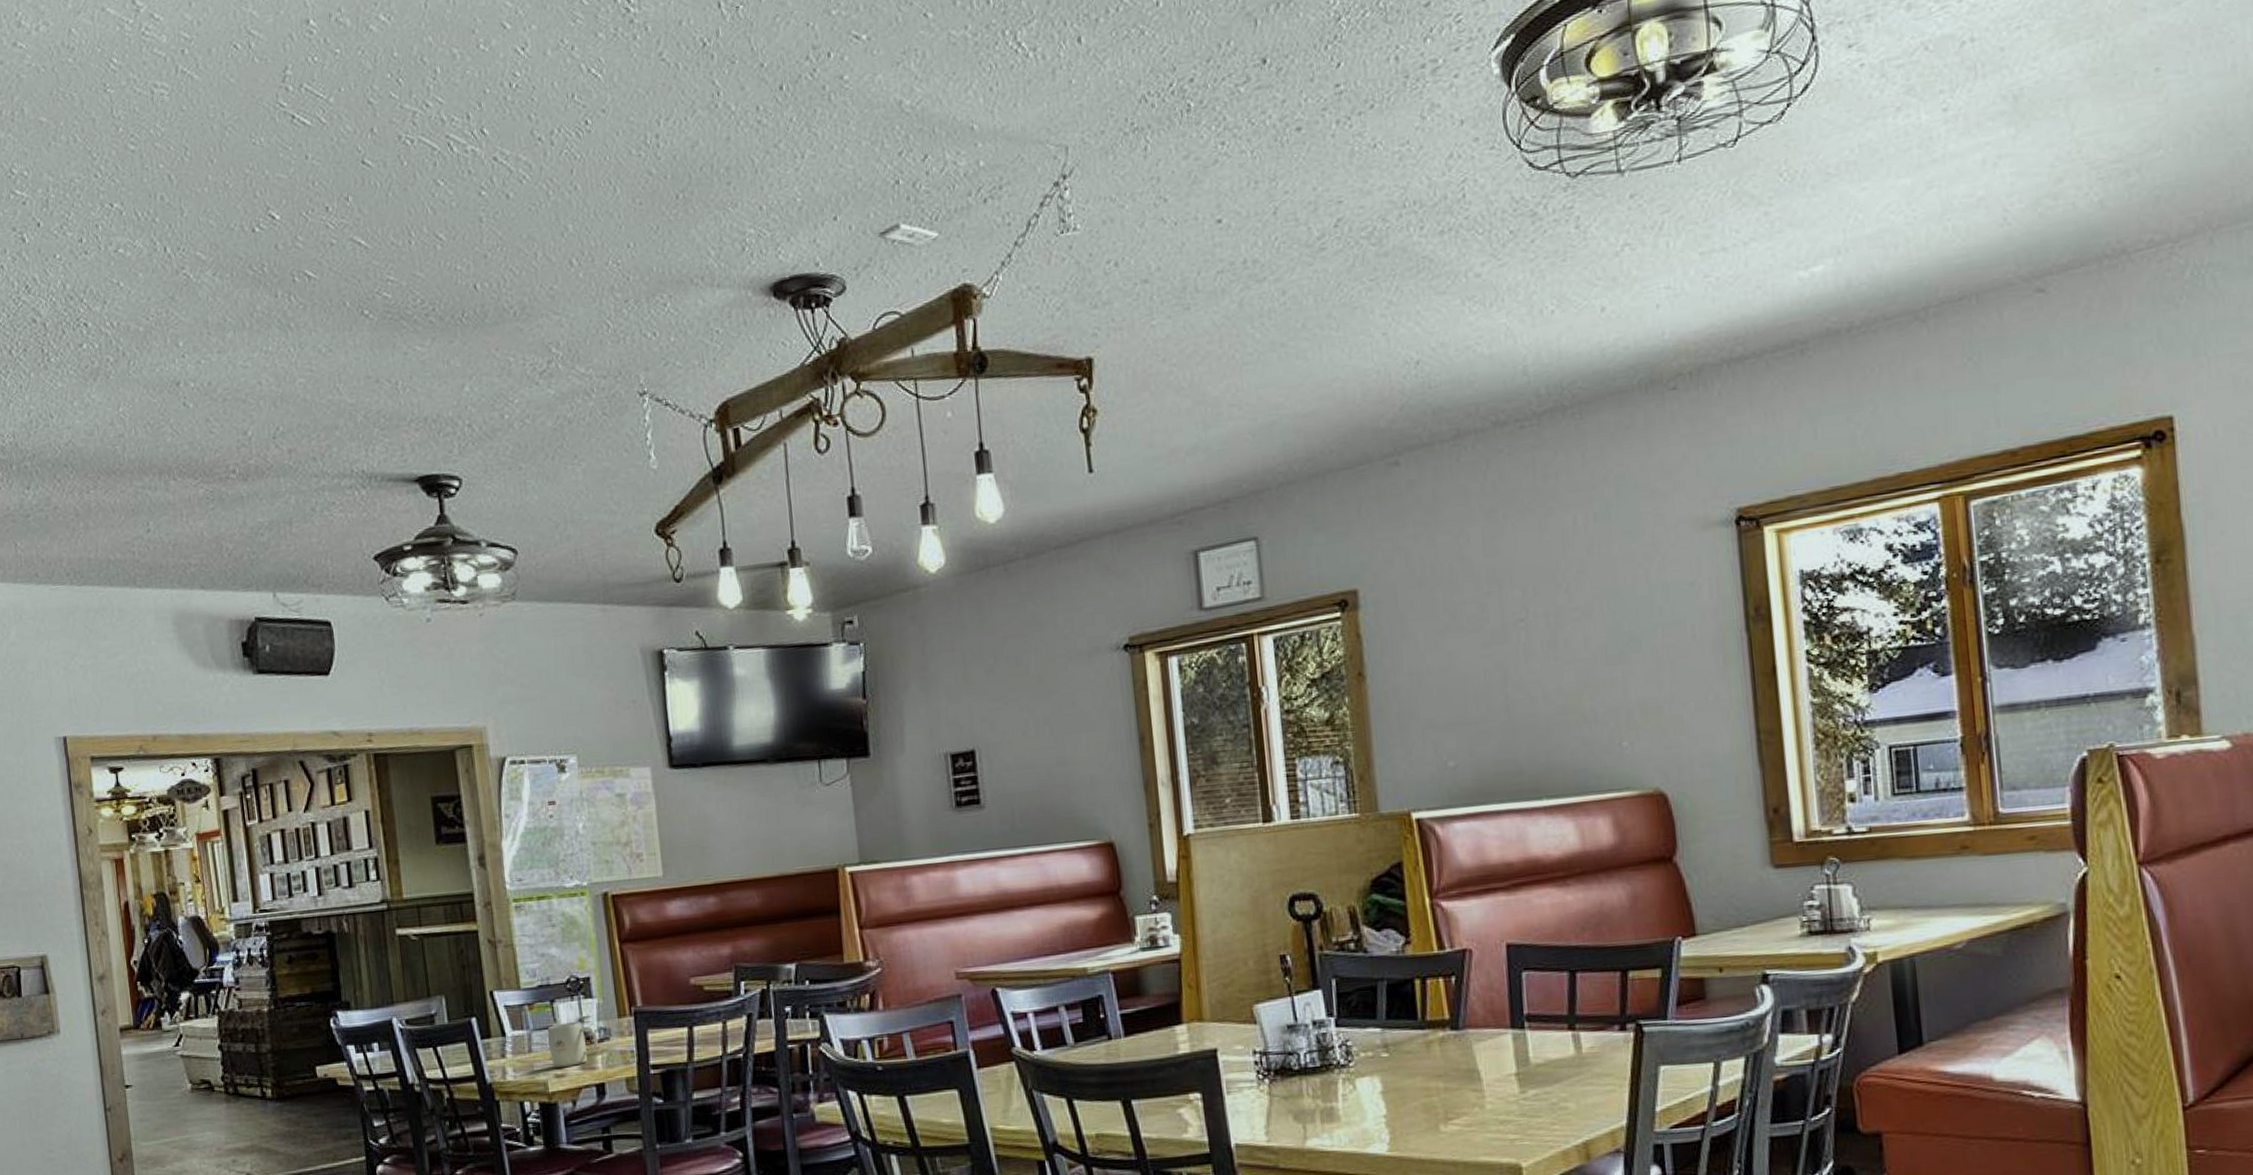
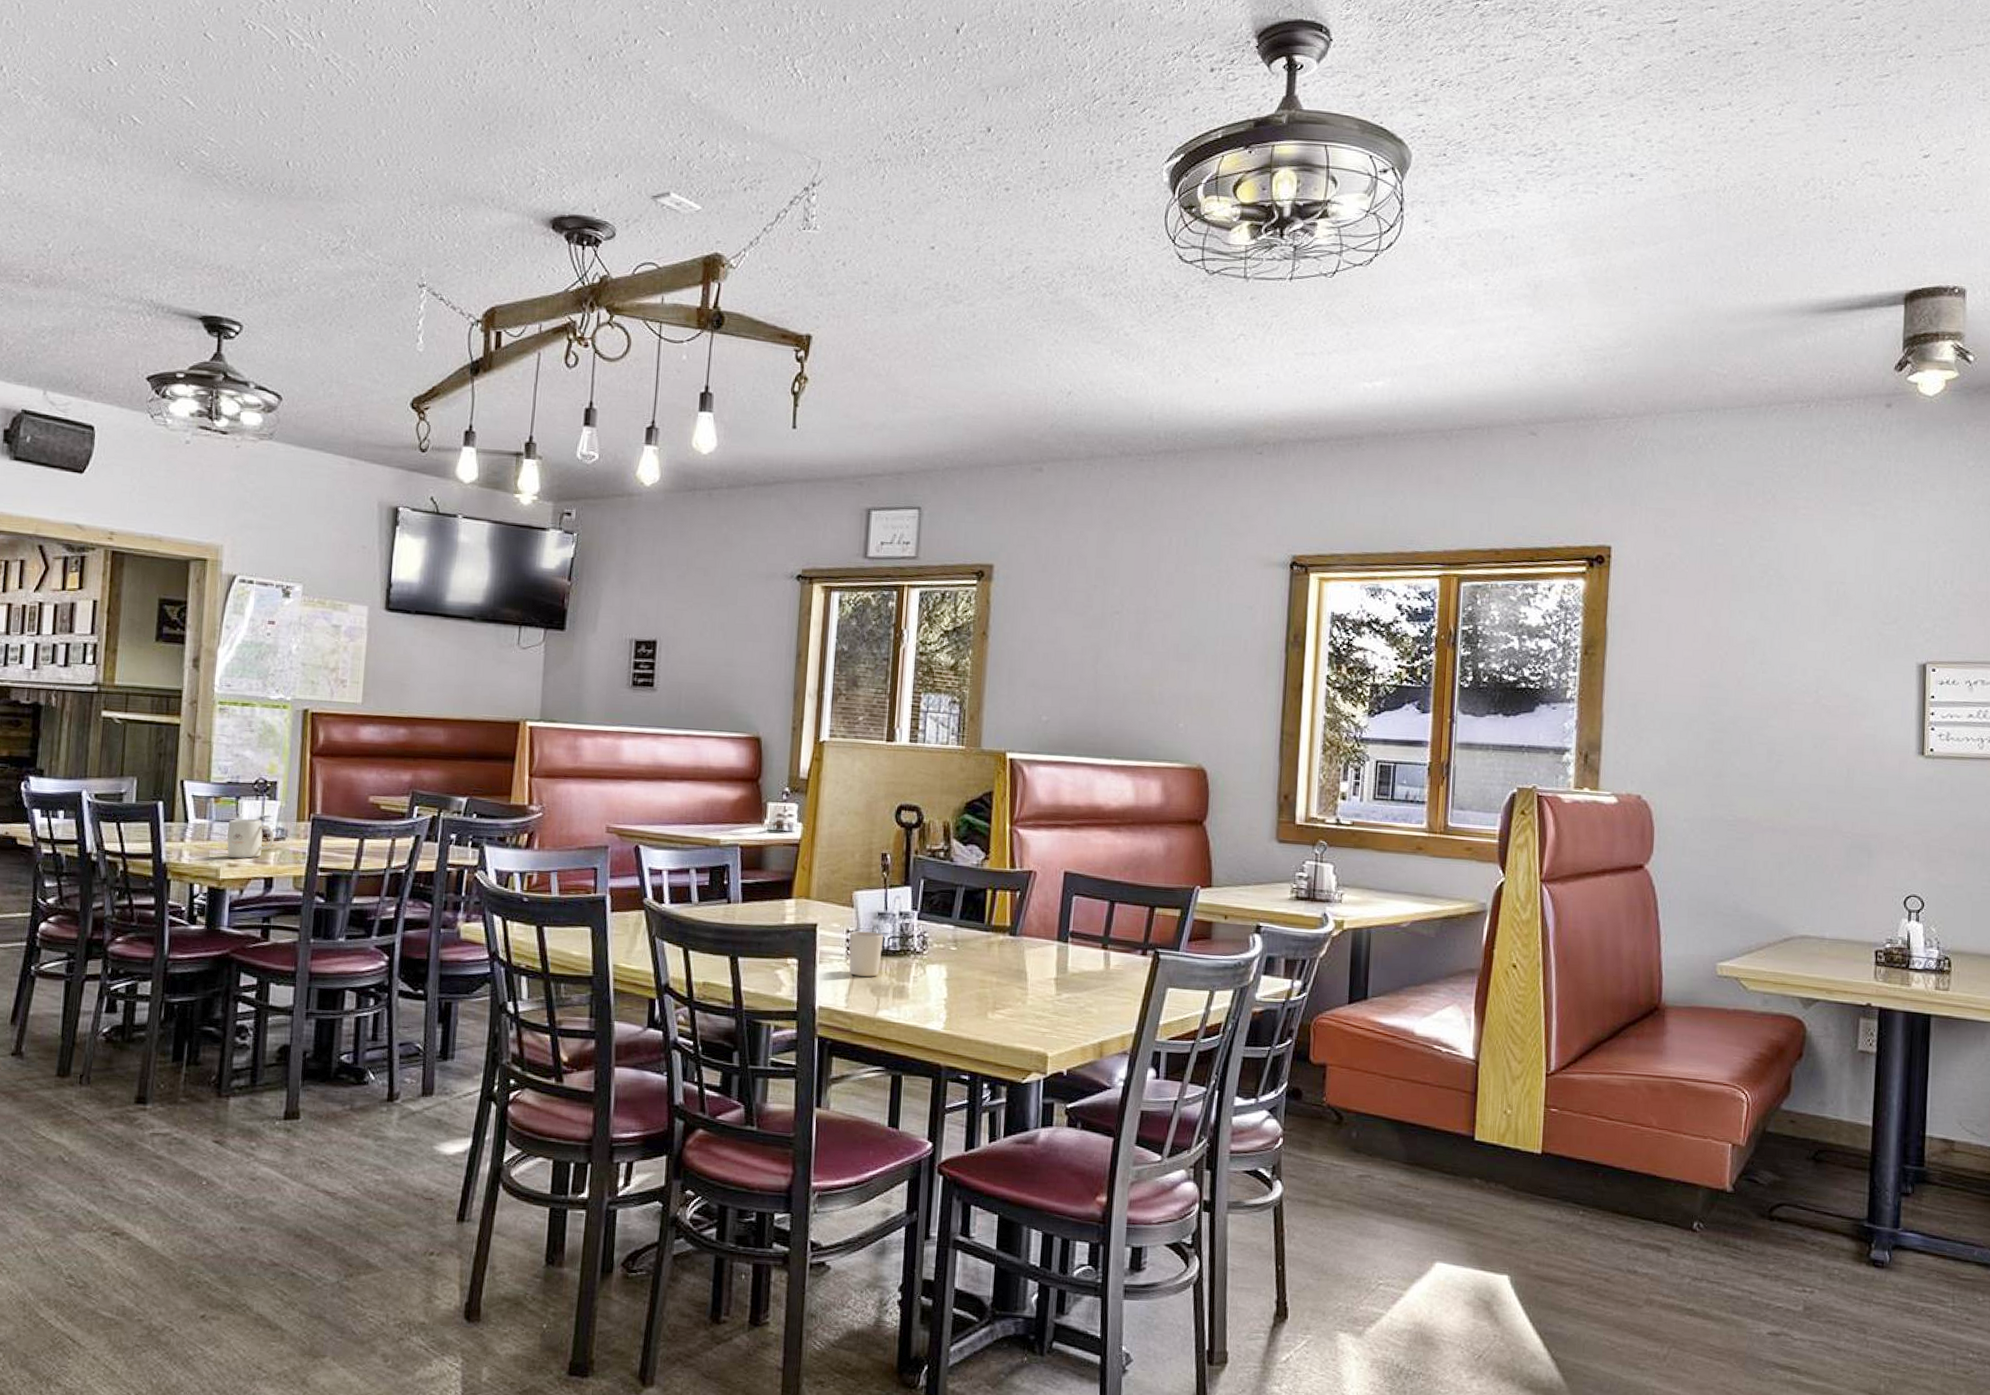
mug: none [1257,1048,1301,1103] -> present [849,931,883,977]

